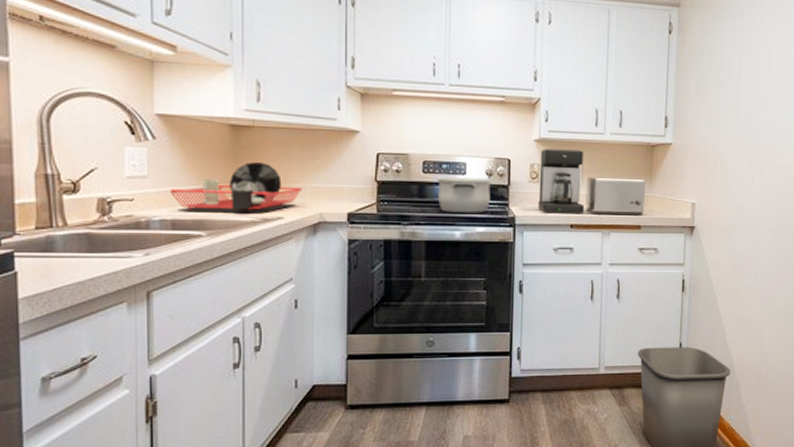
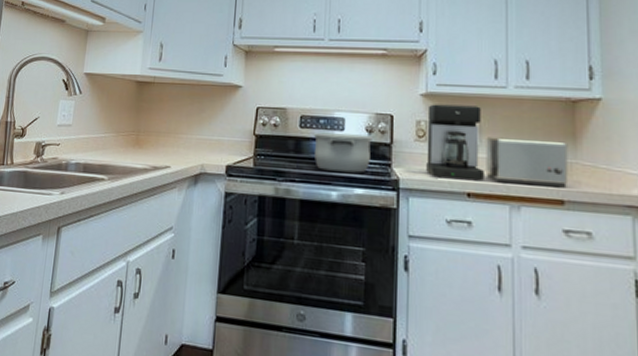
dish rack: present [170,162,302,214] -> none [86,114,189,162]

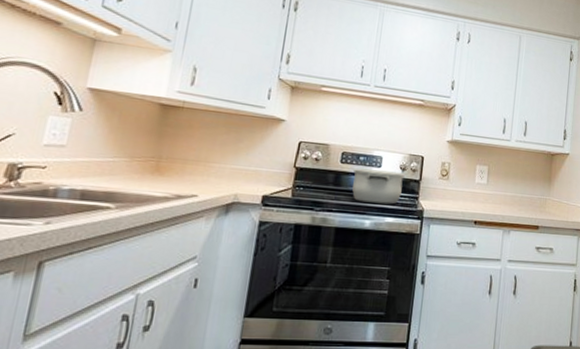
coffee maker: present [426,104,484,182] -> none [446,149,491,212]
toaster: present [486,137,569,189] -> none [489,178,545,218]

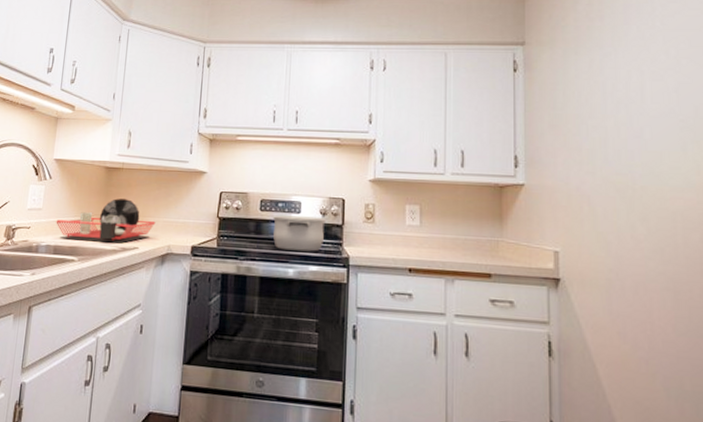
dish rack: none [86,140,222,191] -> present [56,198,156,244]

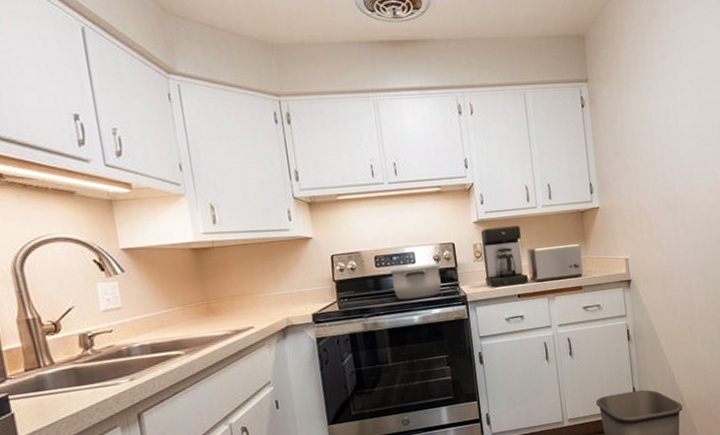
dish rack: present [56,198,156,244] -> none [144,279,268,336]
coffee maker: none [373,189,424,258] -> present [480,225,528,288]
toaster: none [425,218,495,264] -> present [526,243,584,283]

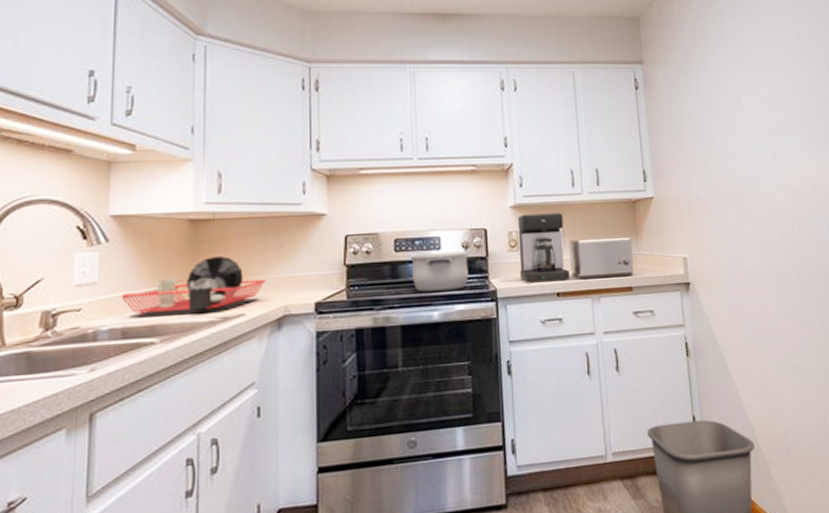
dish rack: none [144,279,268,336] -> present [121,256,266,319]

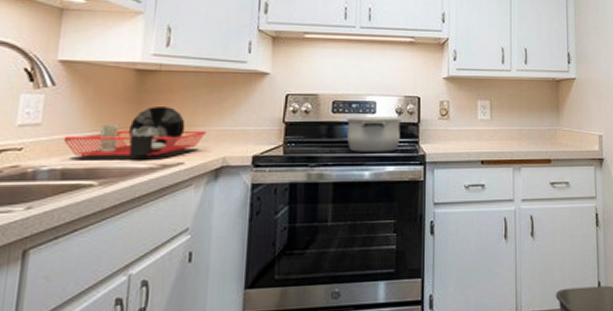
coffee maker: present [517,213,570,283] -> none [448,86,494,150]
toaster: present [568,236,634,281] -> none [495,112,554,151]

